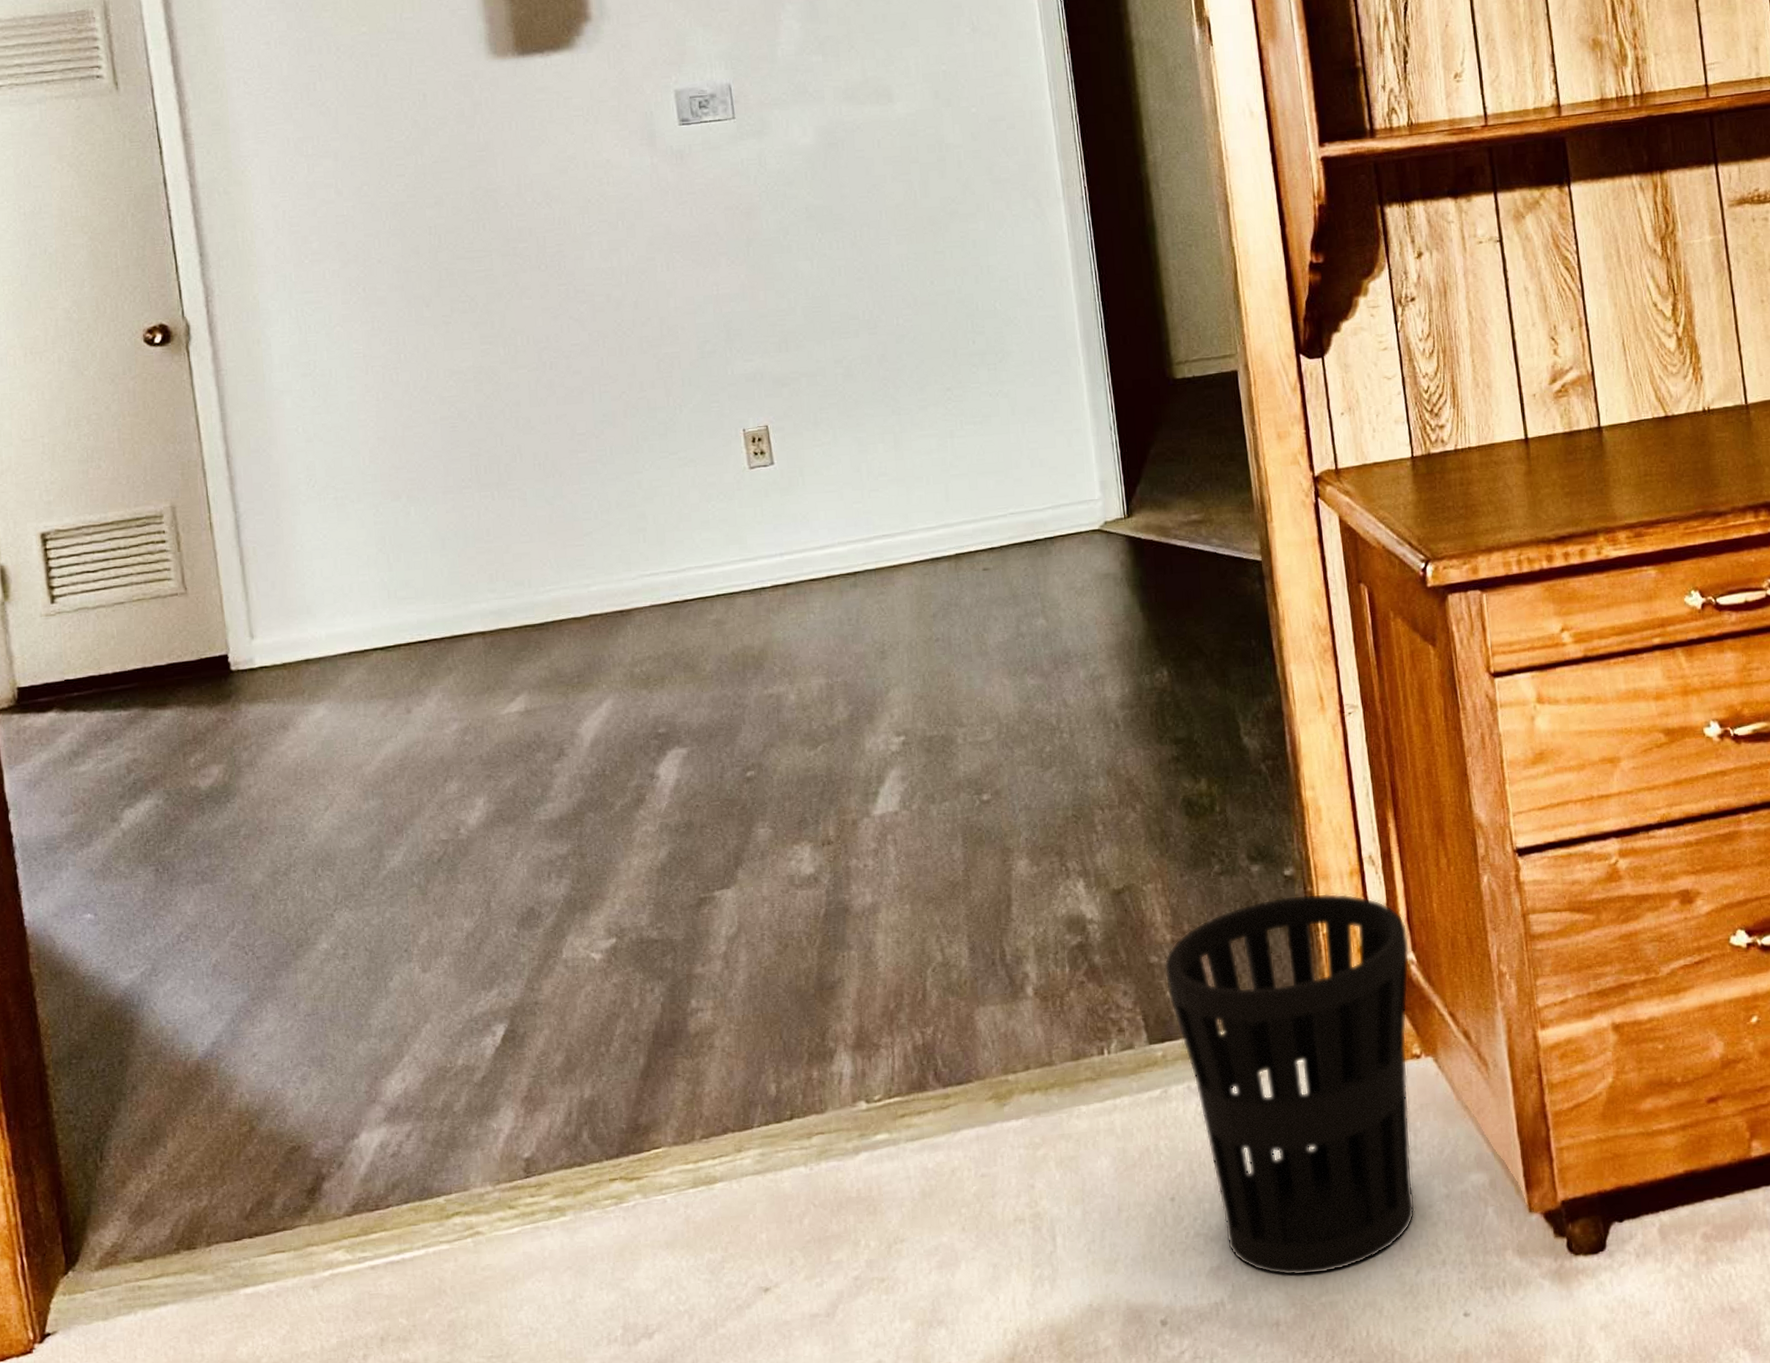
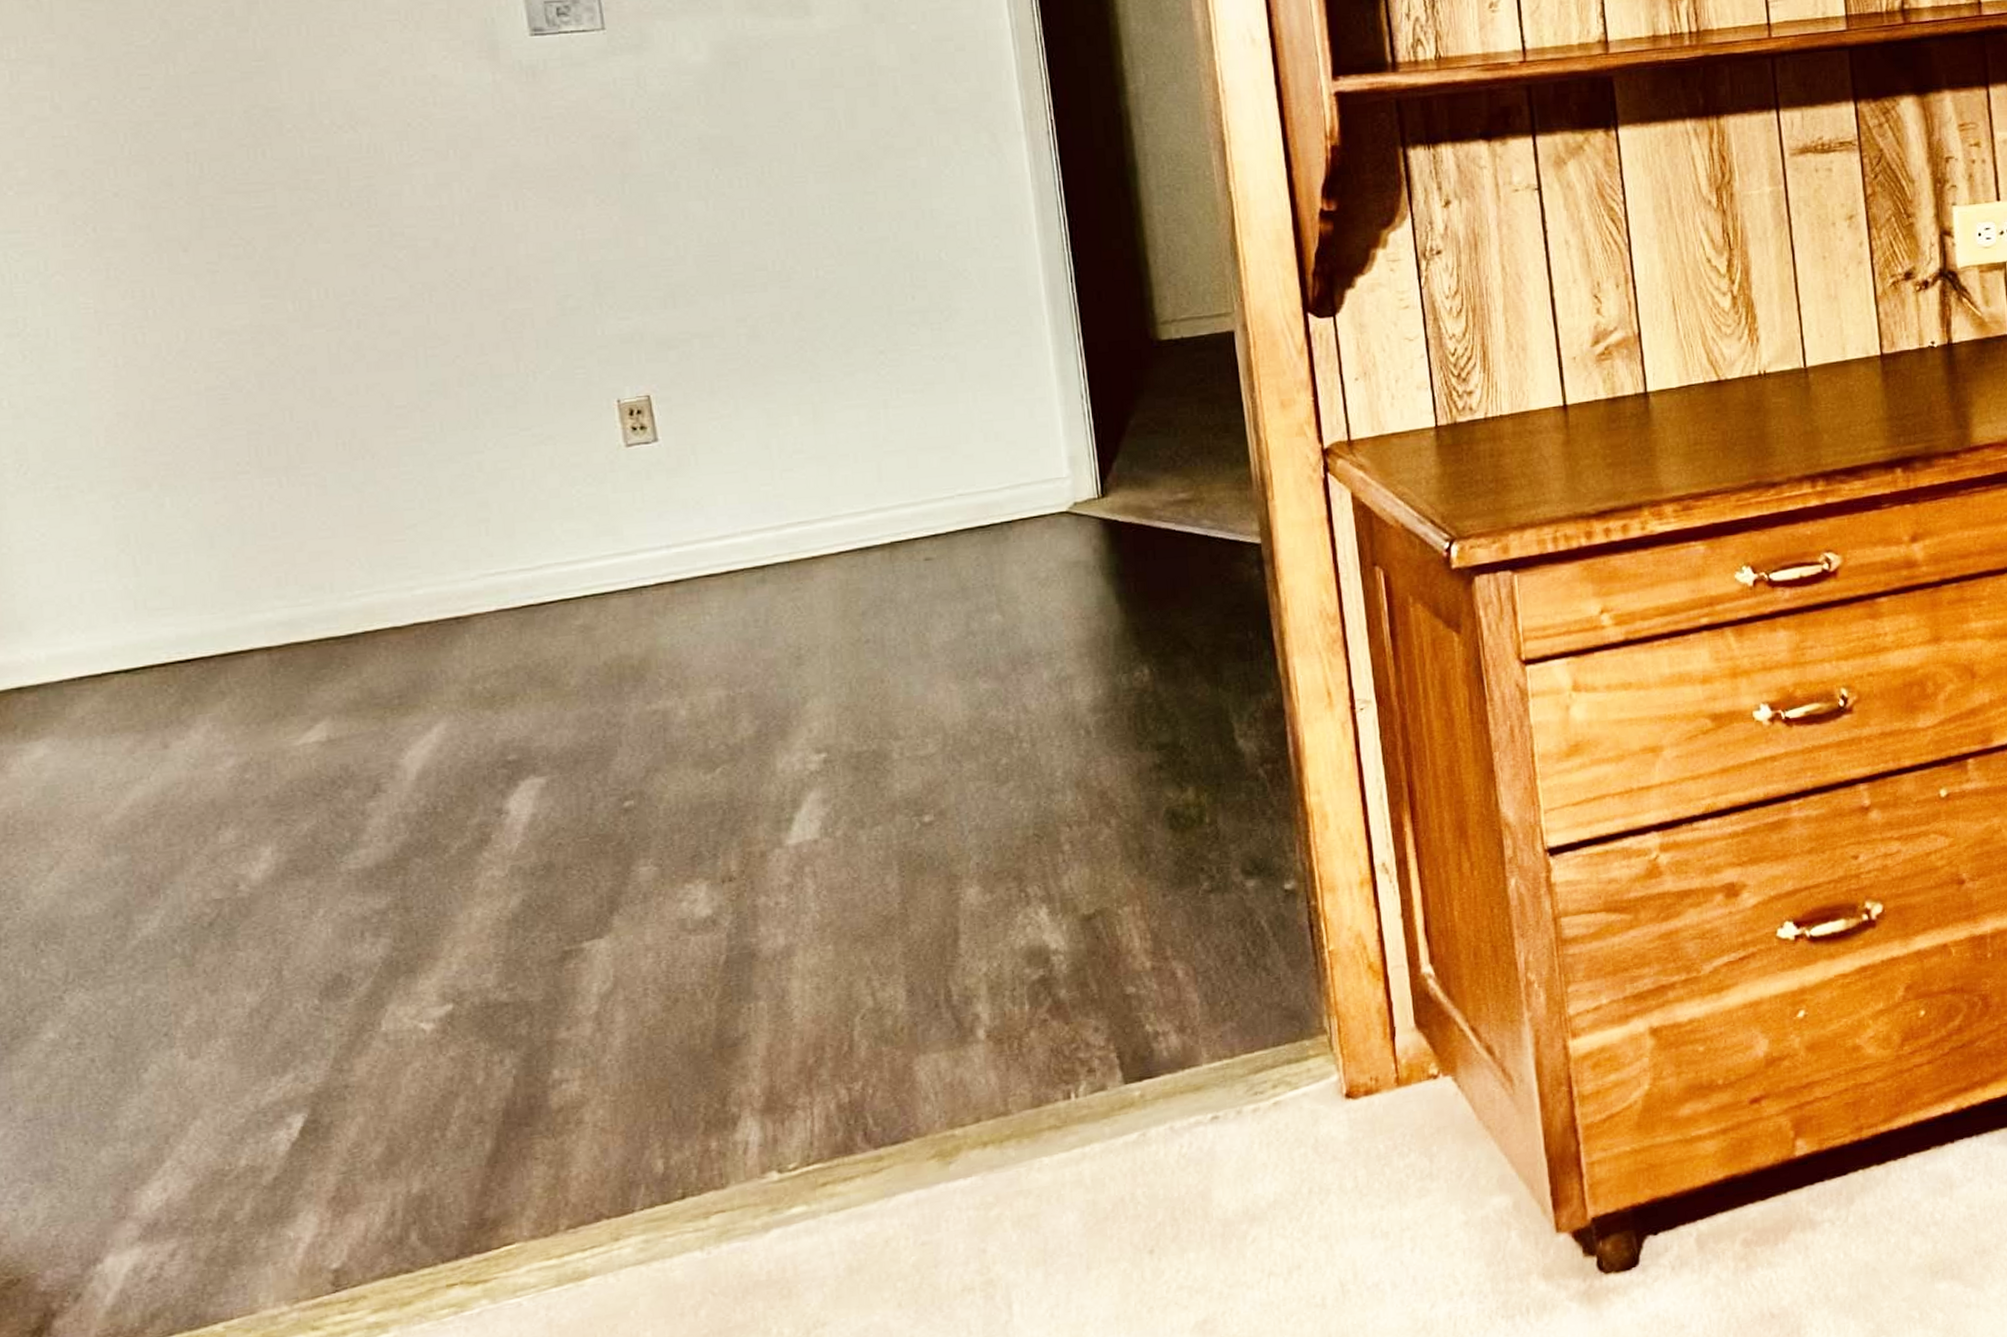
wastebasket: present [1164,893,1416,1276] -> none [1143,906,1431,1324]

